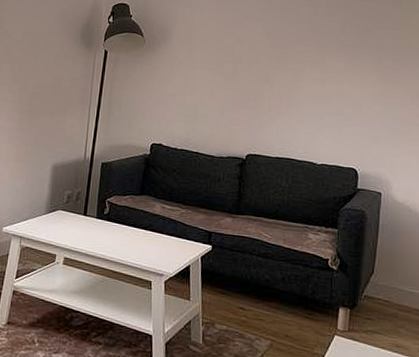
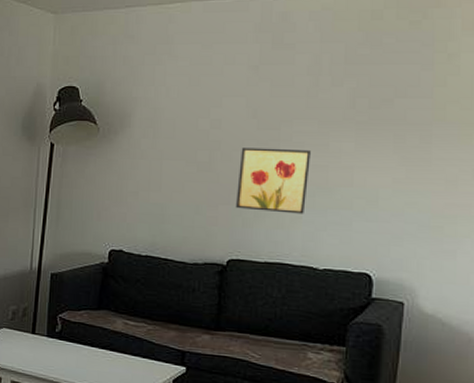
wall art: none [253,62,312,118] -> present [235,147,311,214]

